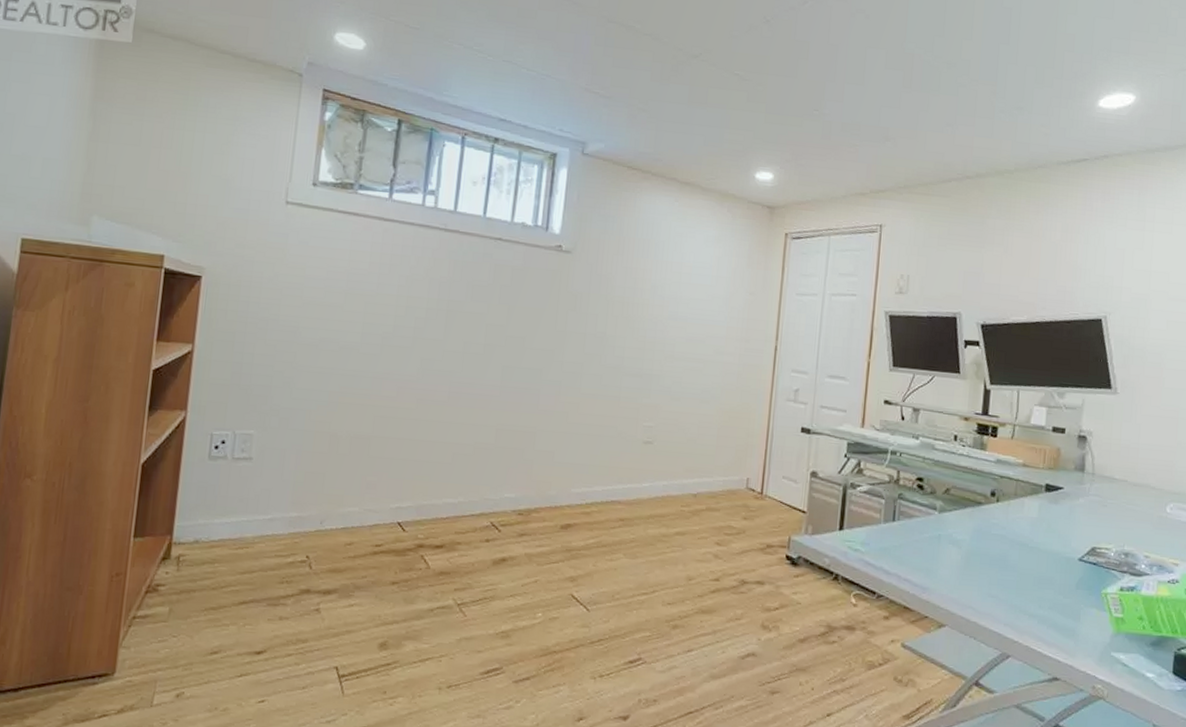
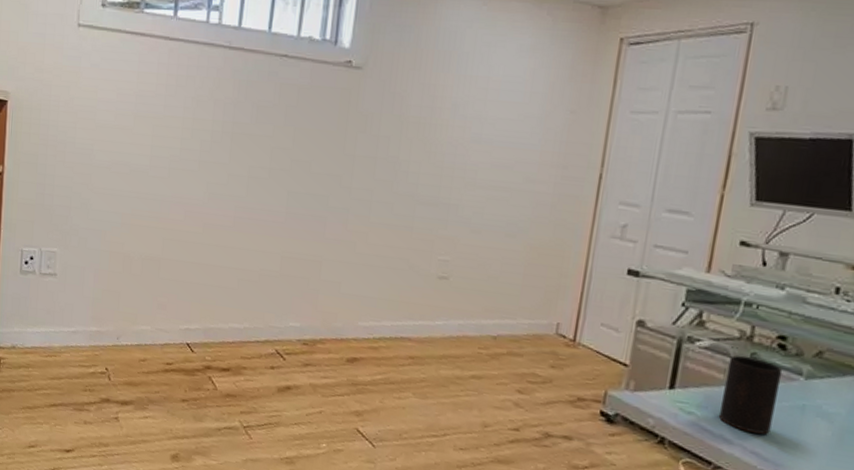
cup: none [878,497,923,564] -> present [718,355,783,434]

